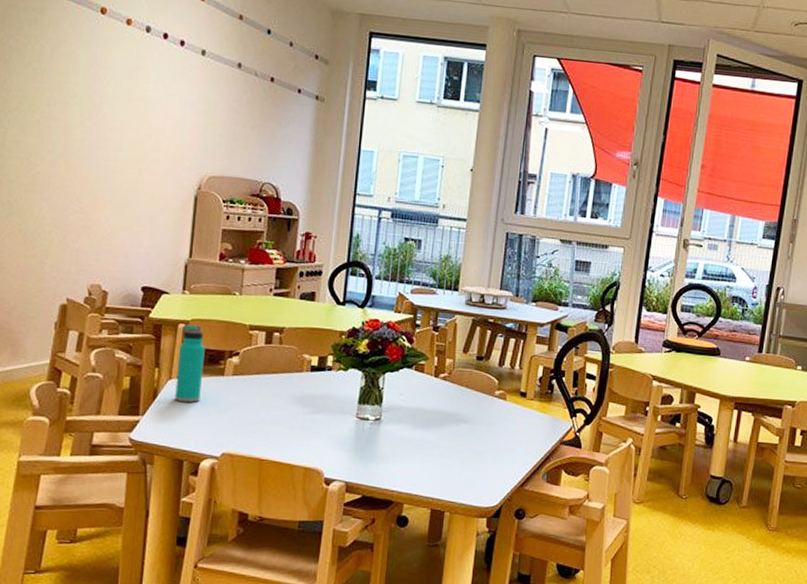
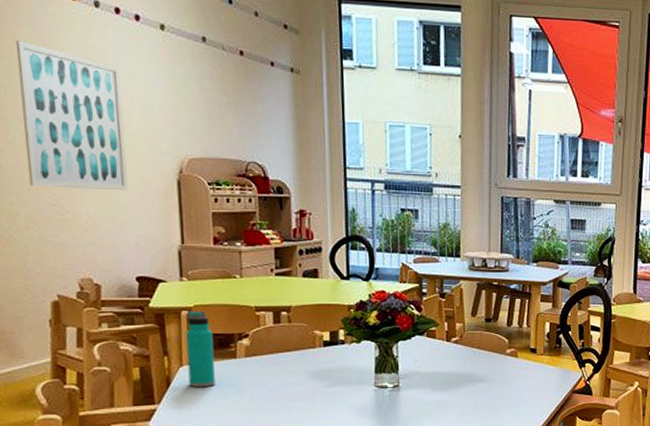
wall art: none [60,59,159,204] -> present [15,41,129,191]

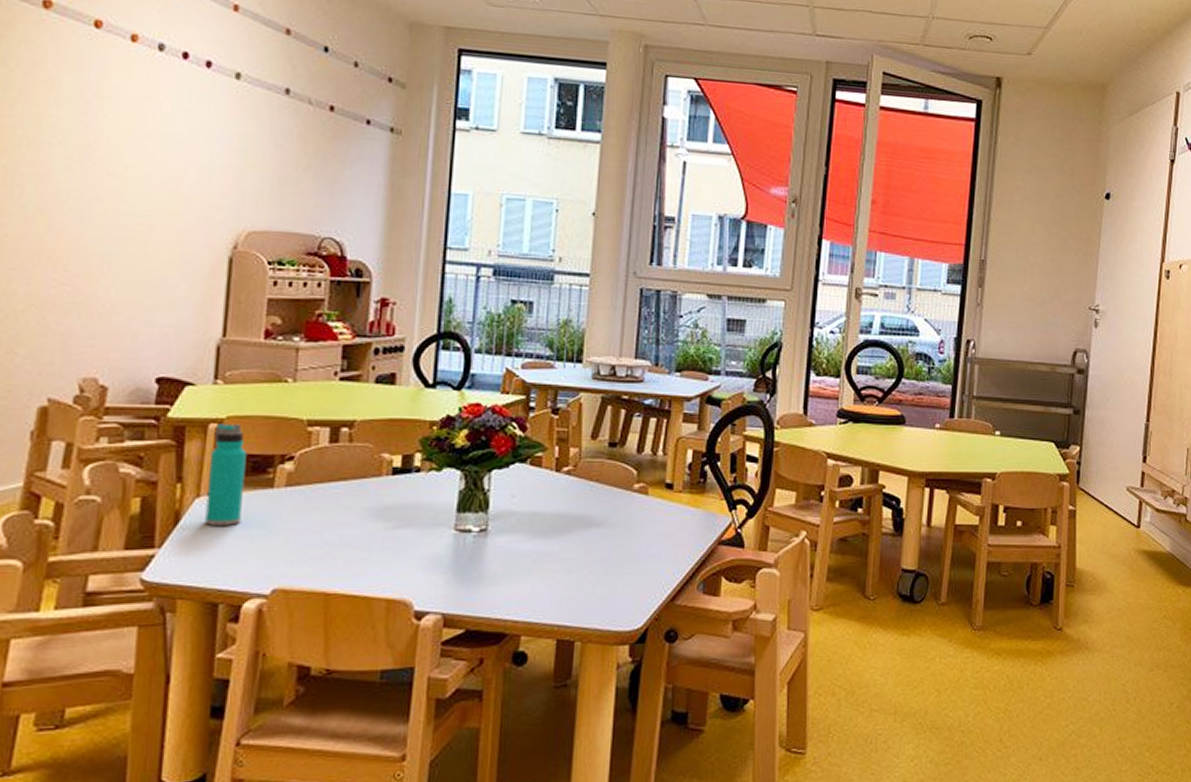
wall art: present [15,41,129,191] -> none [38,86,178,269]

